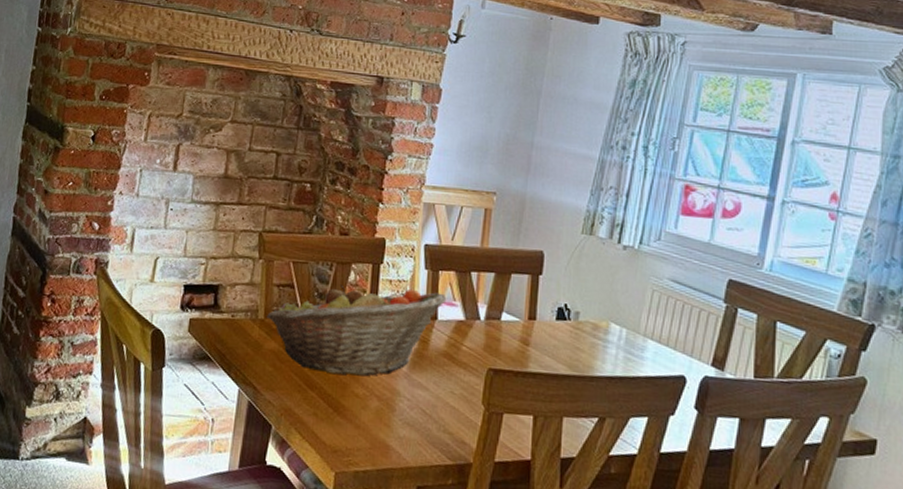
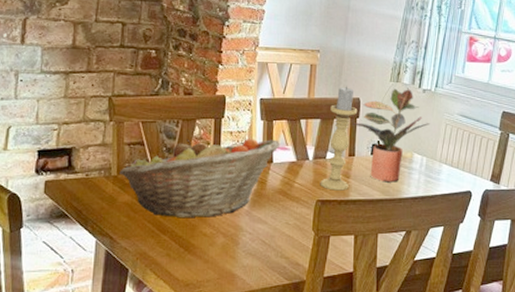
candle holder: none [492,236,541,361] -> present [320,86,358,191]
potted plant: none [534,242,632,356] -> present [353,88,430,183]

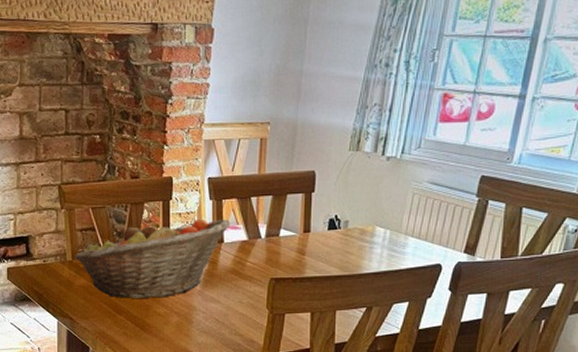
candle holder: present [320,86,358,191] -> none [273,159,313,268]
potted plant: present [353,88,430,183] -> none [307,157,395,258]

